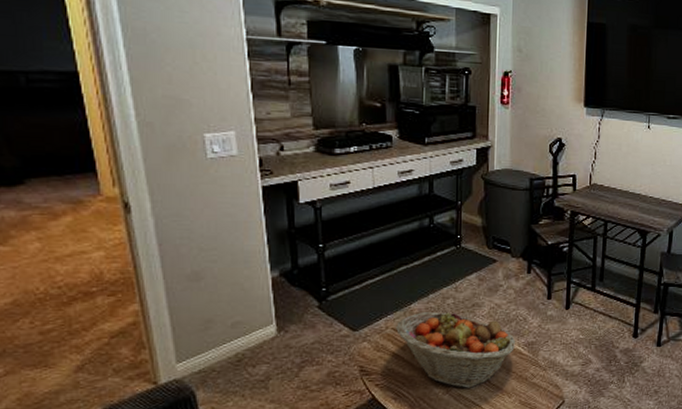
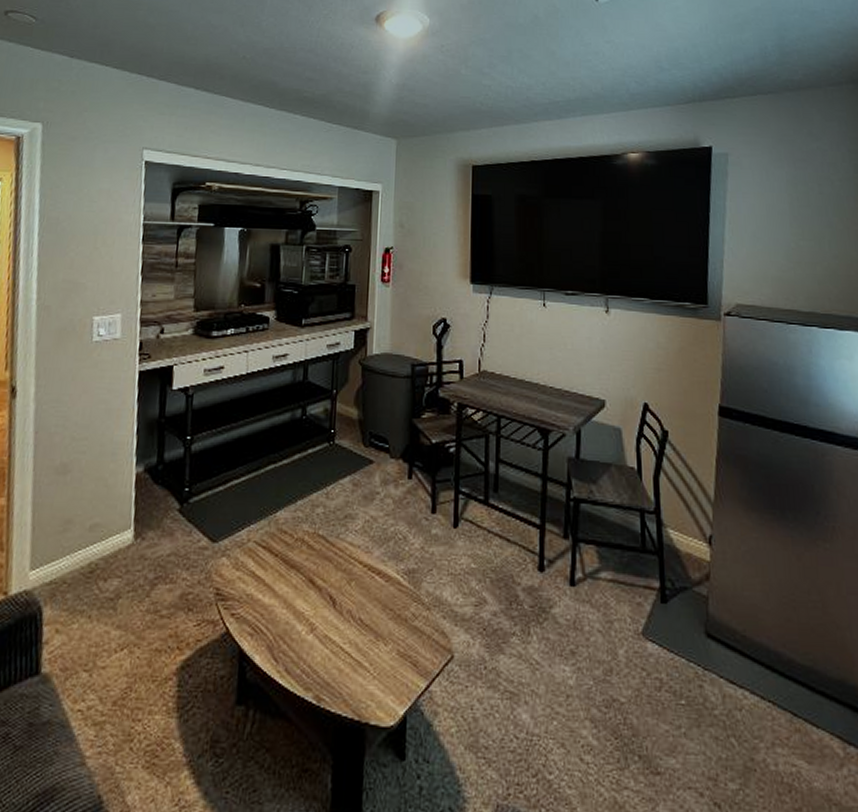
fruit basket: present [396,312,515,388] -> none [258,523,393,628]

